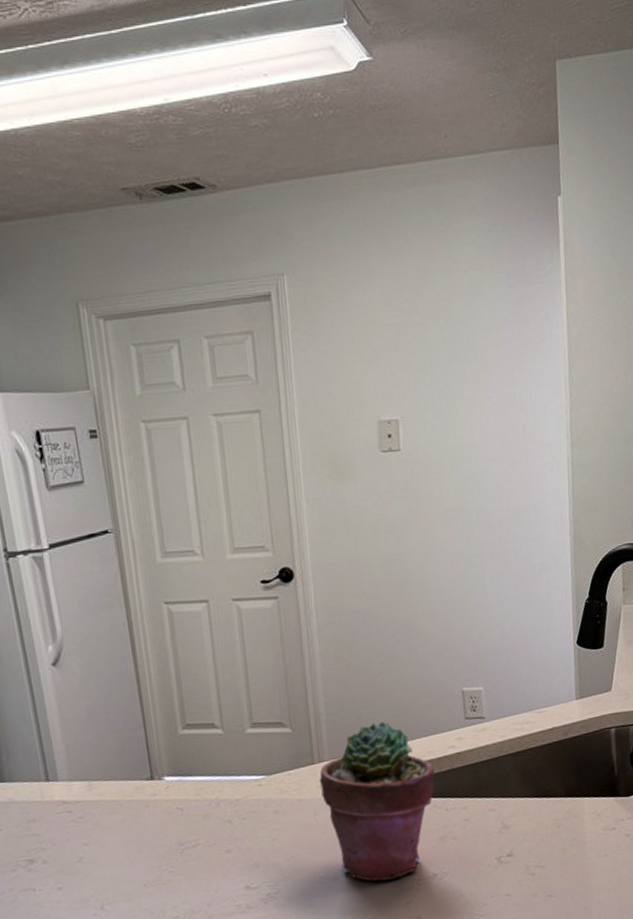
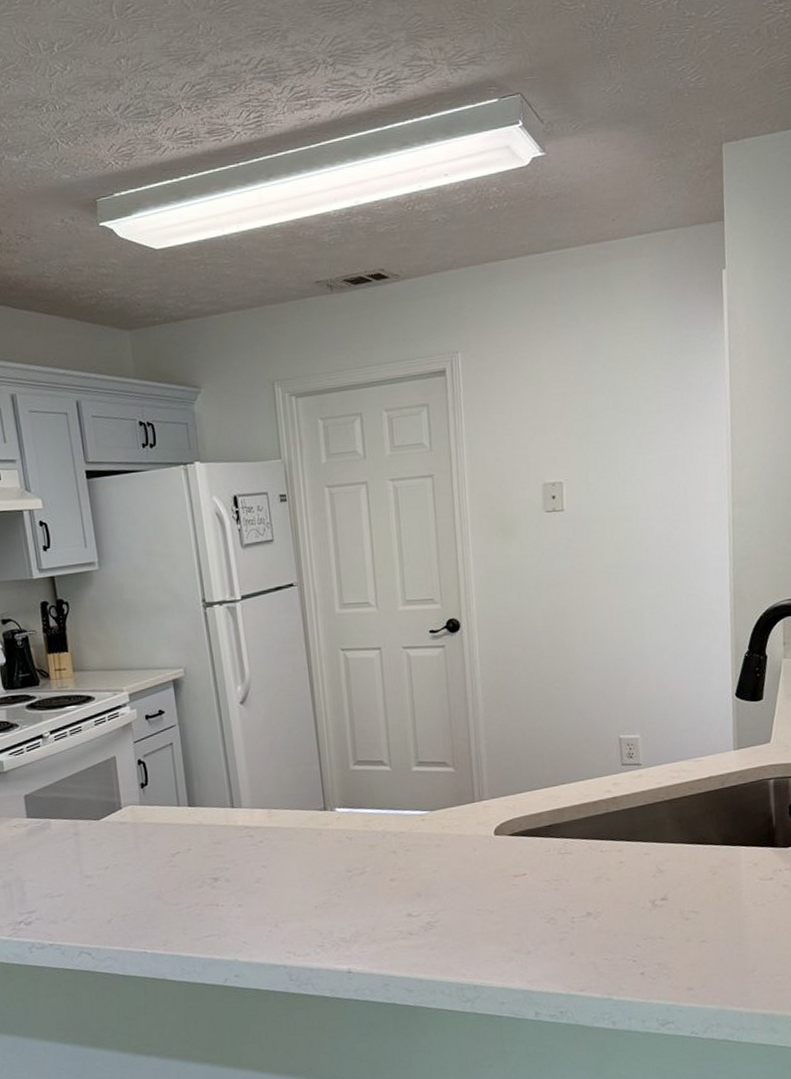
potted succulent: present [319,721,435,882] -> none [479,764,591,917]

